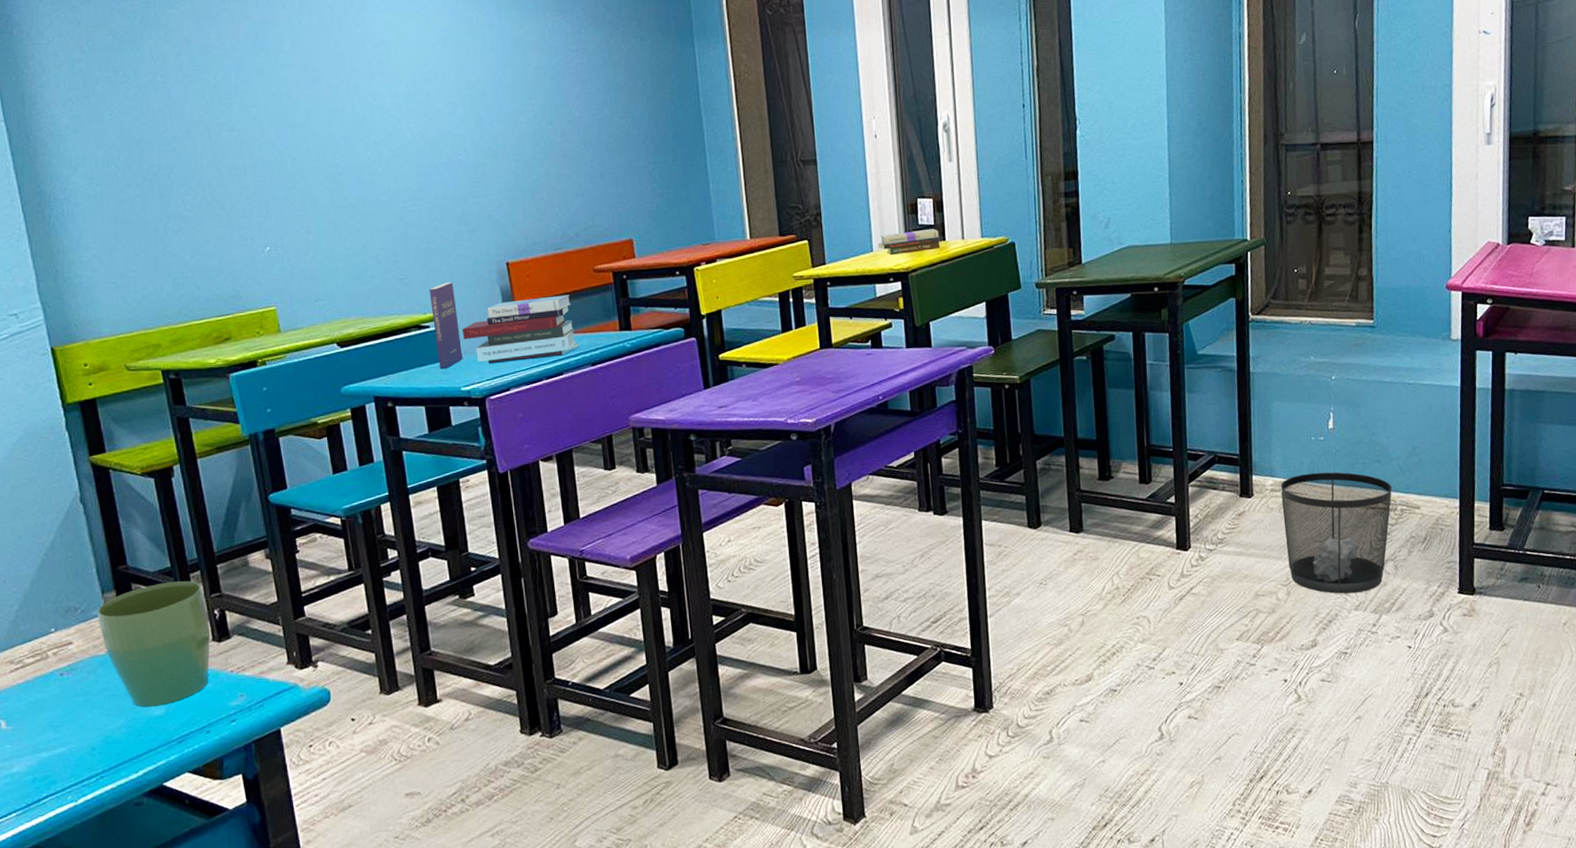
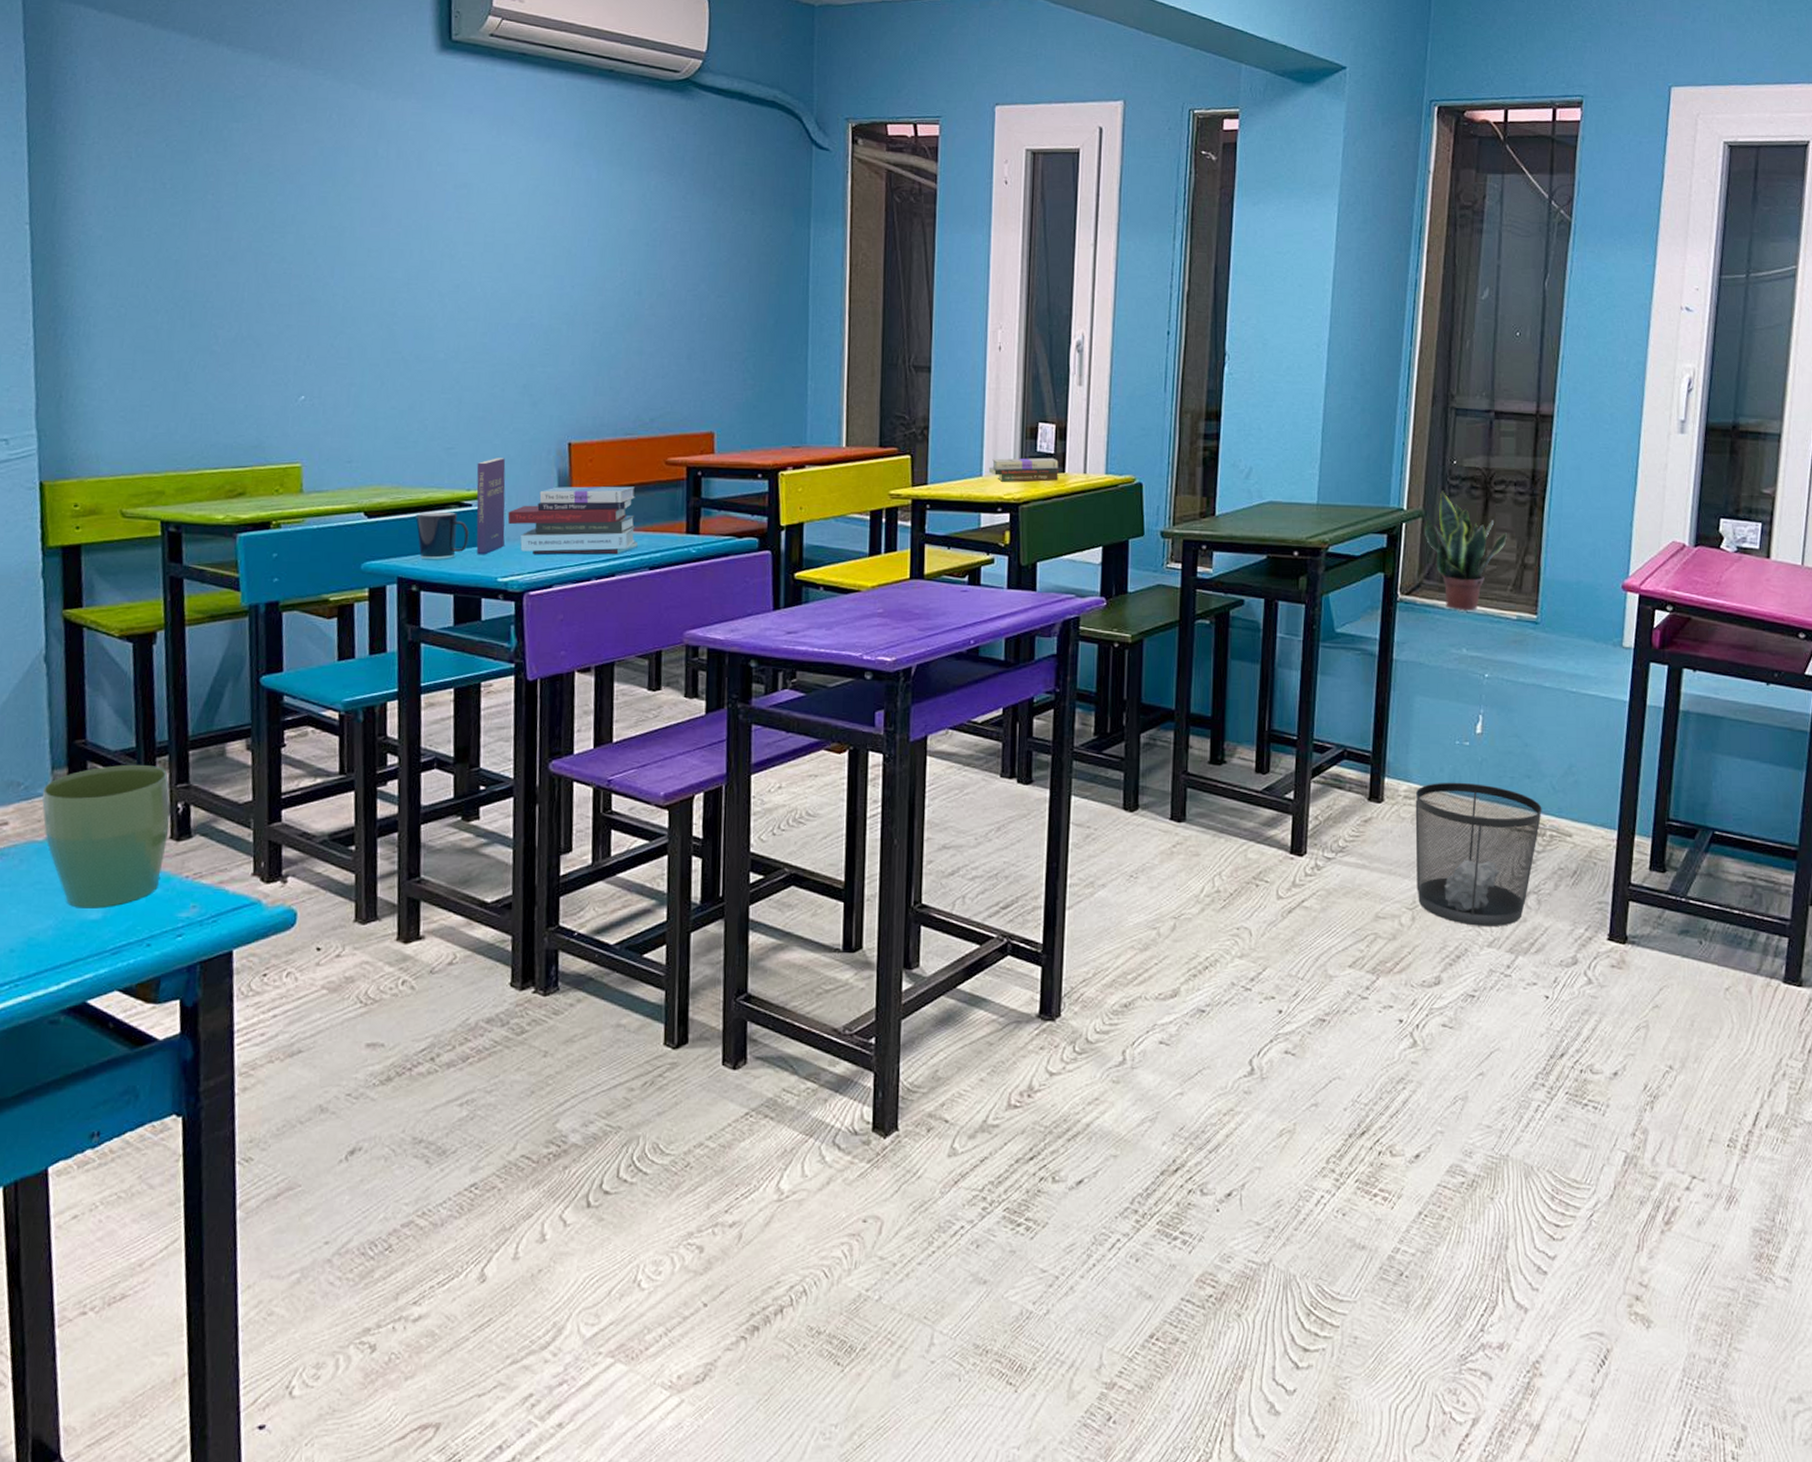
mug: none [382,334,431,379] -> present [415,511,469,561]
potted plant: none [1267,219,1341,324] -> present [1425,490,1507,611]

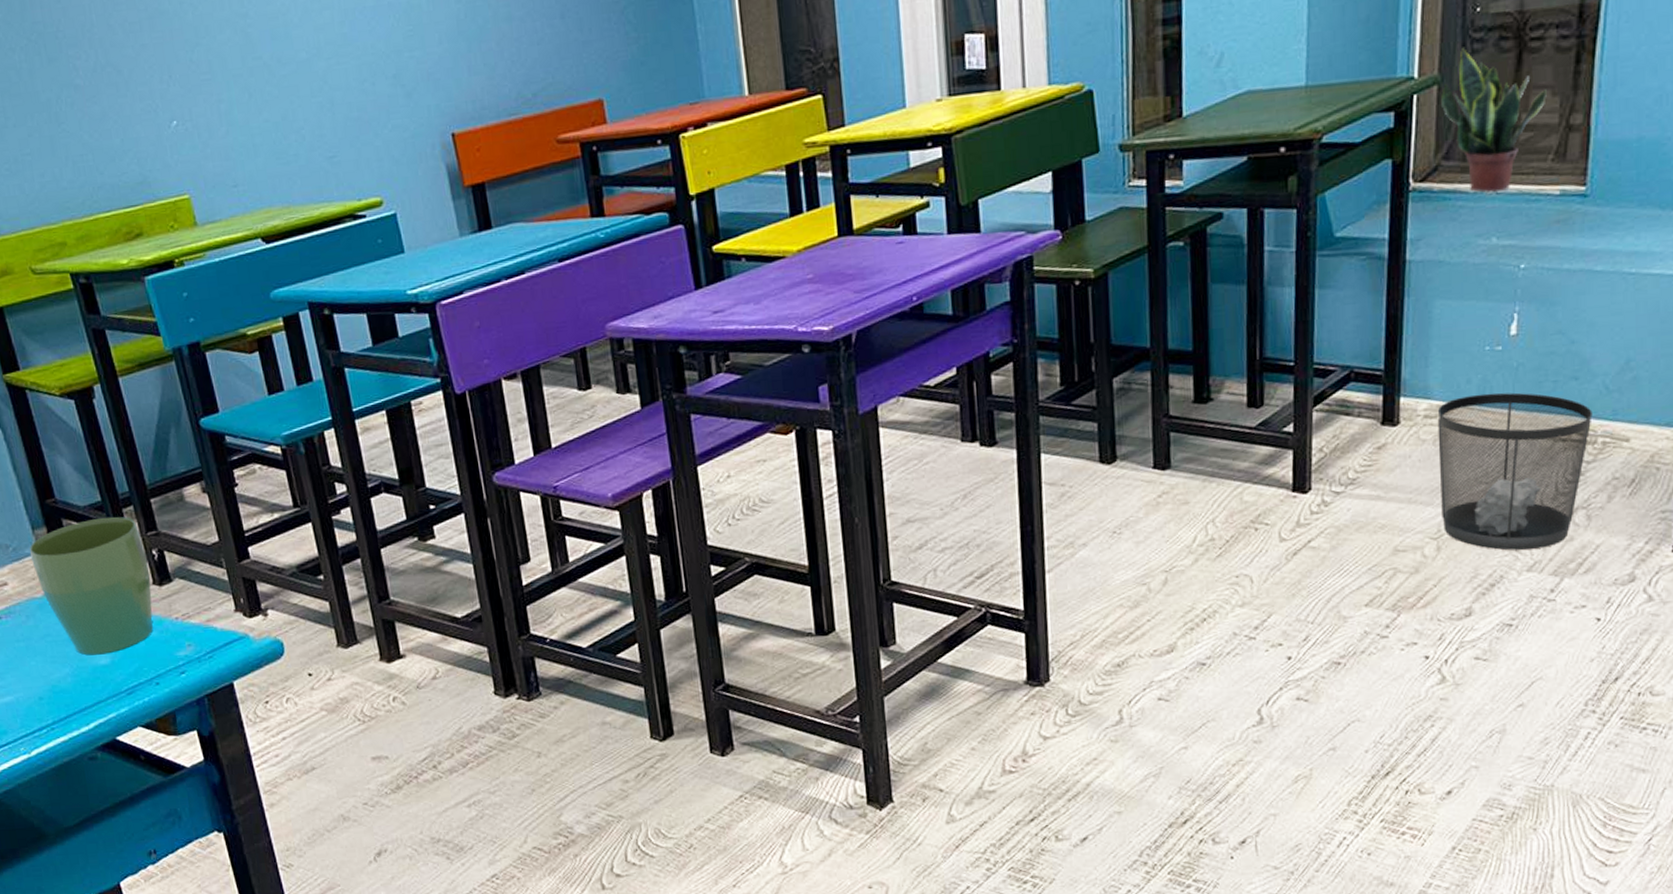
mug: present [415,511,469,561] -> none [312,226,371,281]
book: present [476,458,506,555] -> none [362,160,407,269]
books: present [507,486,638,555] -> none [404,172,543,260]
books: present [988,457,1062,483] -> none [912,74,997,111]

